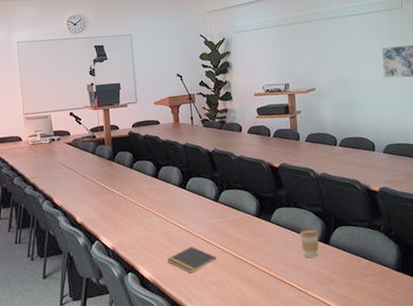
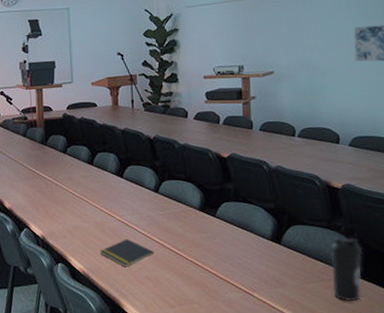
coffee cup: present [299,229,319,258] -> none [247,227,270,258]
water bottle: none [372,235,401,294] -> present [330,237,363,301]

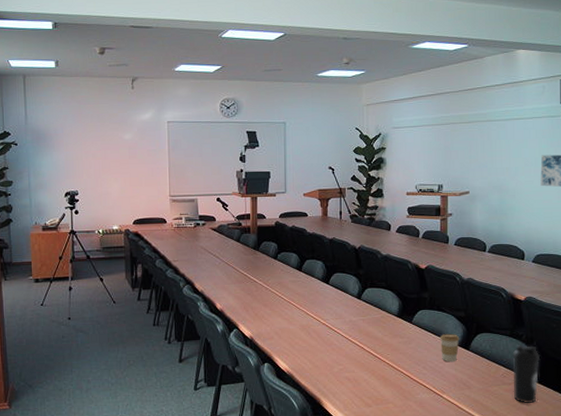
notepad: present [100,238,154,267] -> none [304,341,354,368]
coffee cup: none [247,227,270,258] -> present [439,334,460,362]

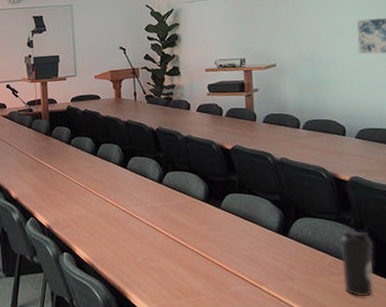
coffee cup: present [439,334,460,362] -> none [253,219,277,251]

